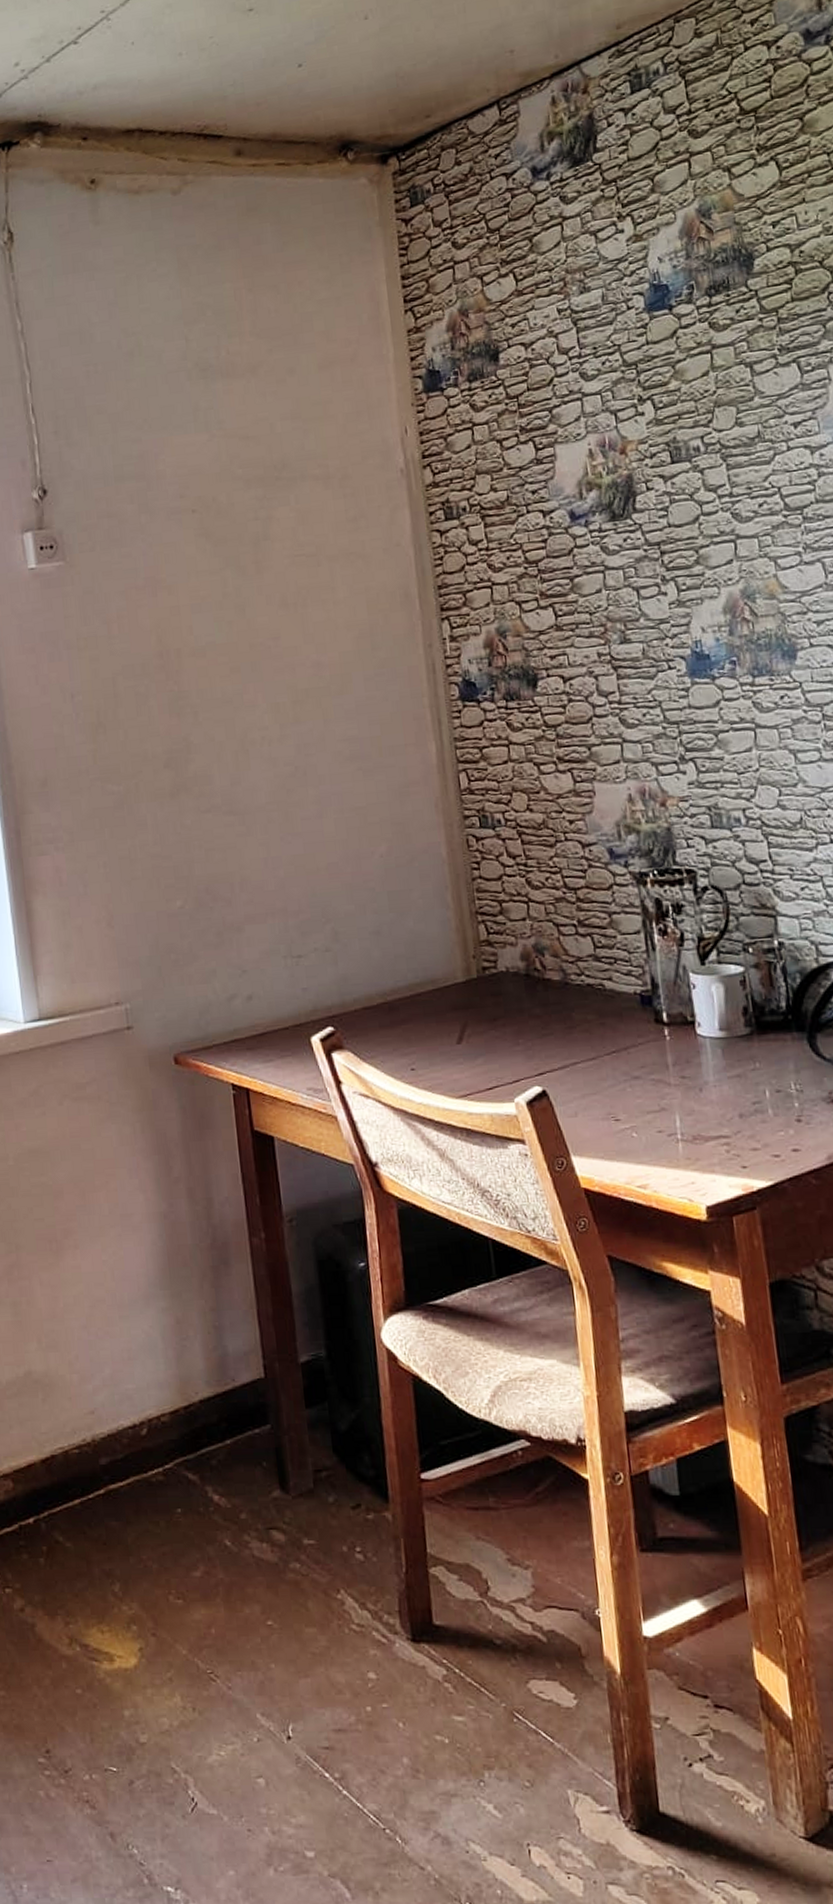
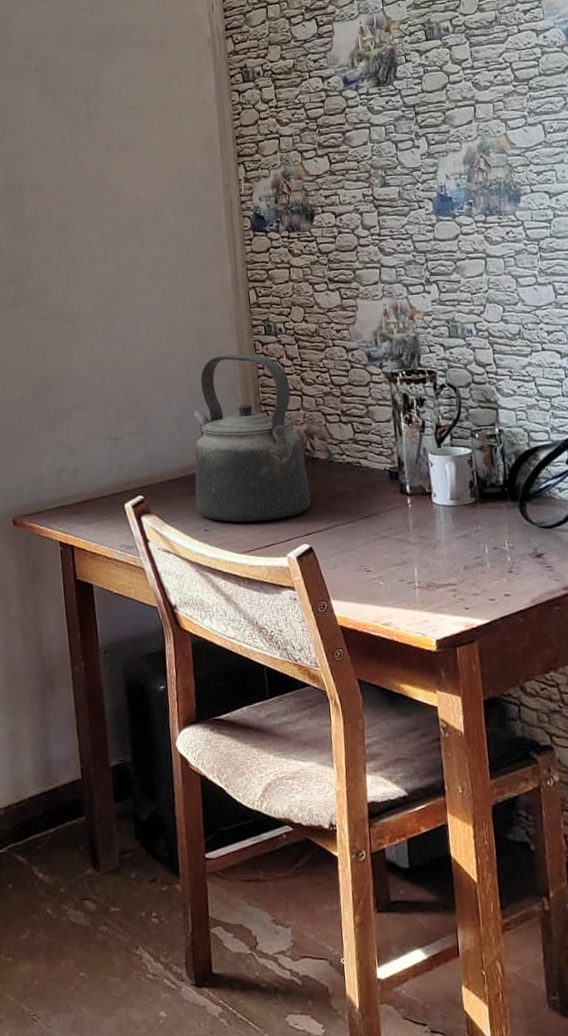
kettle: none [393,851,543,1059] -> present [193,354,311,522]

